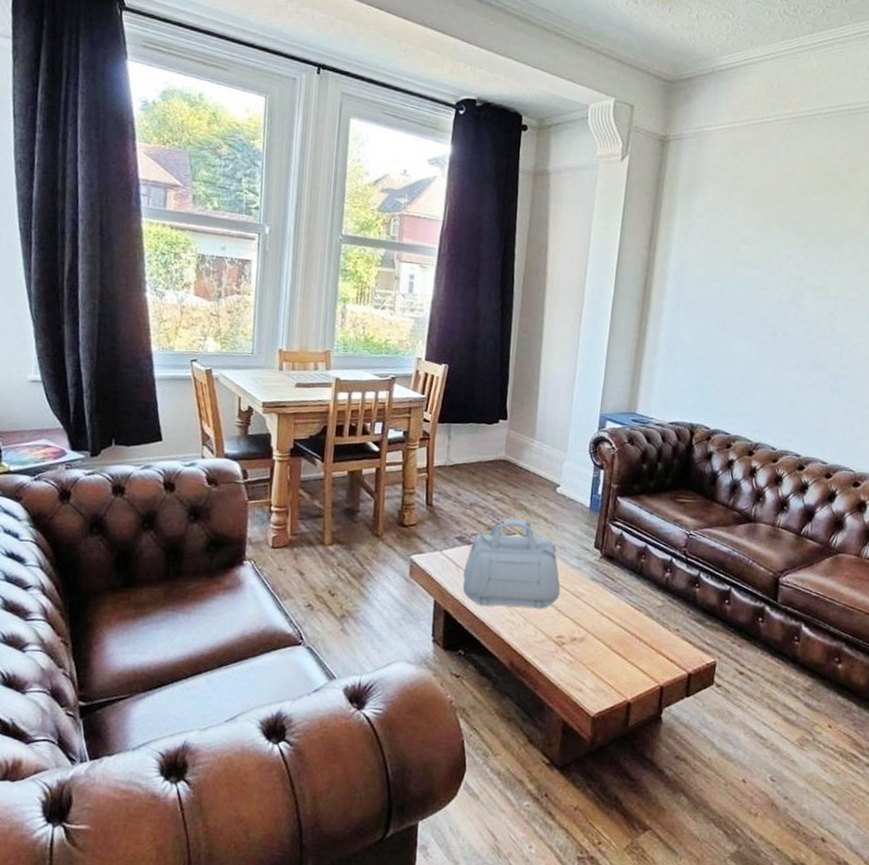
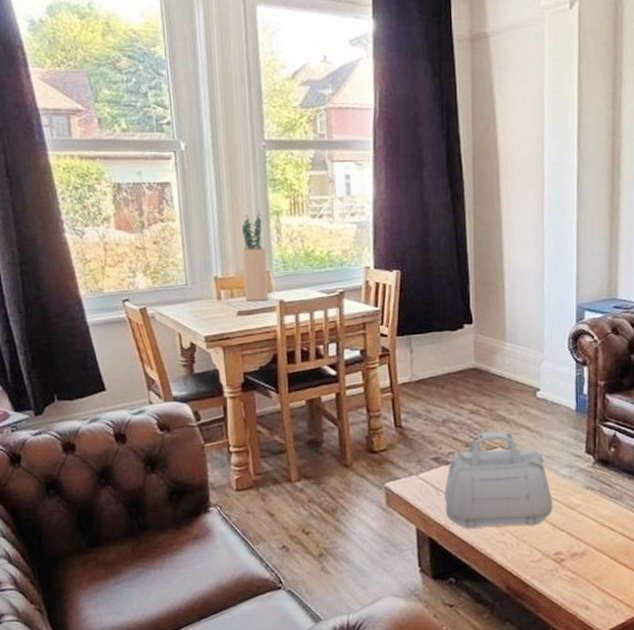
vase: none [304,295,331,378] -> present [241,210,269,303]

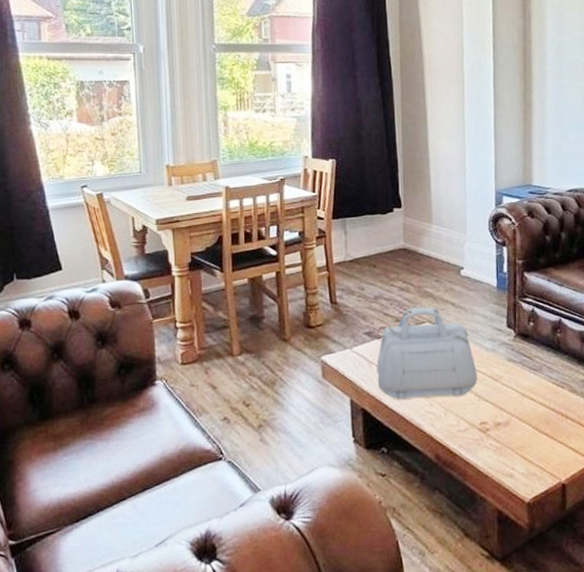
vase: present [241,210,269,303] -> none [192,105,216,188]

